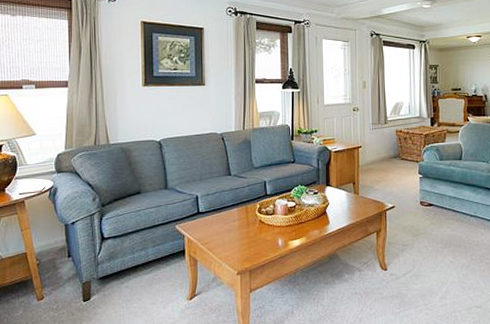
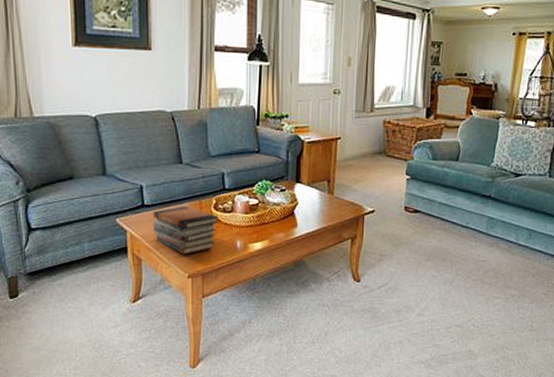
book stack: none [207,211,263,254] -> present [153,205,219,255]

